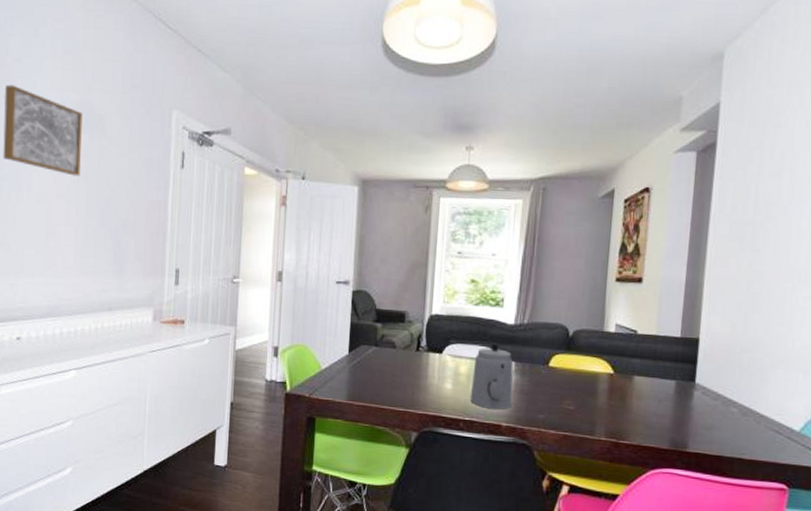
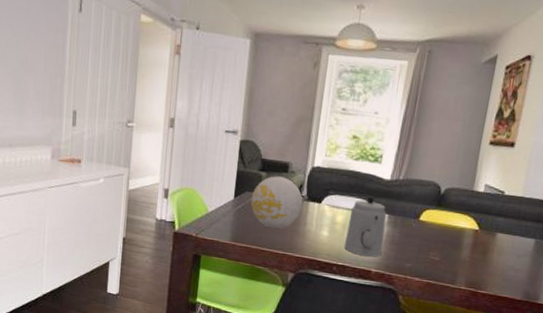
decorative ball: none [366,327,423,383] -> present [250,176,303,229]

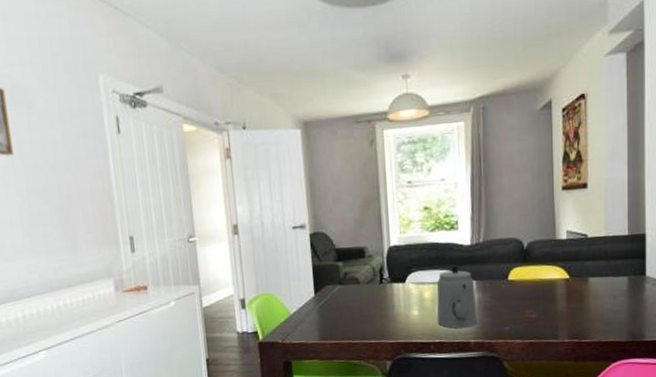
decorative ball: present [250,176,303,229] -> none [332,263,387,318]

